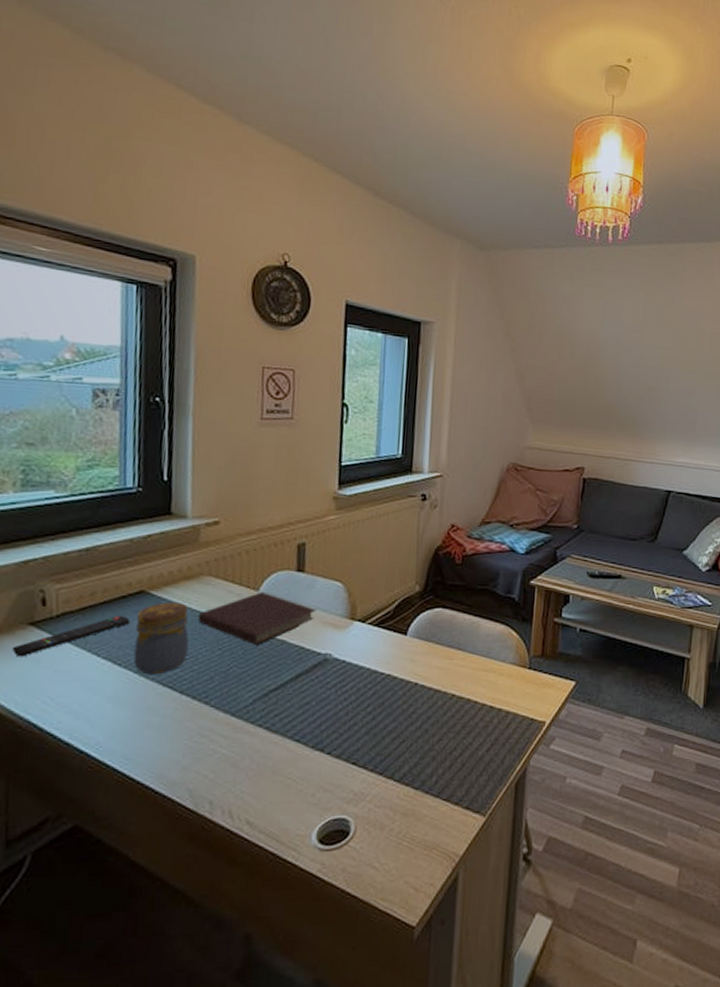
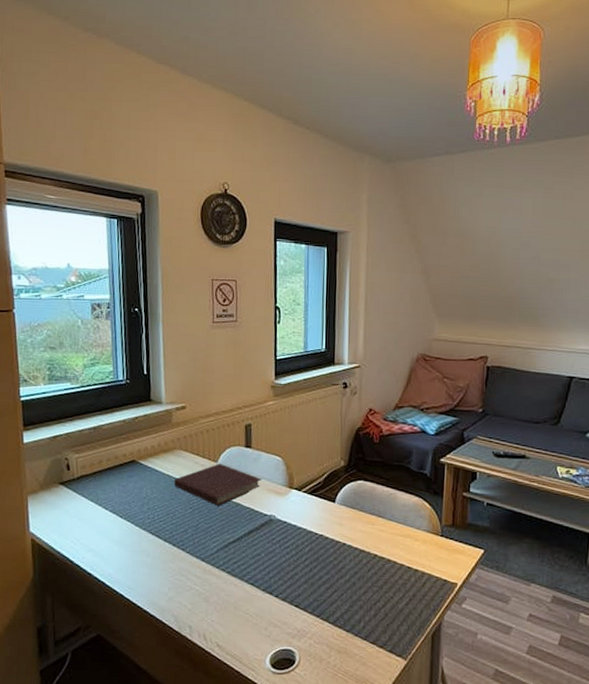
remote control: present [12,616,131,657] -> none [50,479,127,508]
jar: present [133,601,189,675] -> none [130,469,168,526]

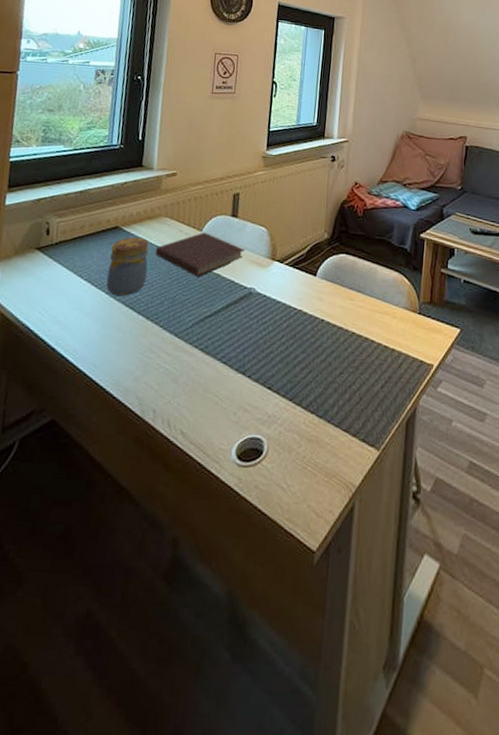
jar: none [130,469,168,526] -> present [106,236,149,296]

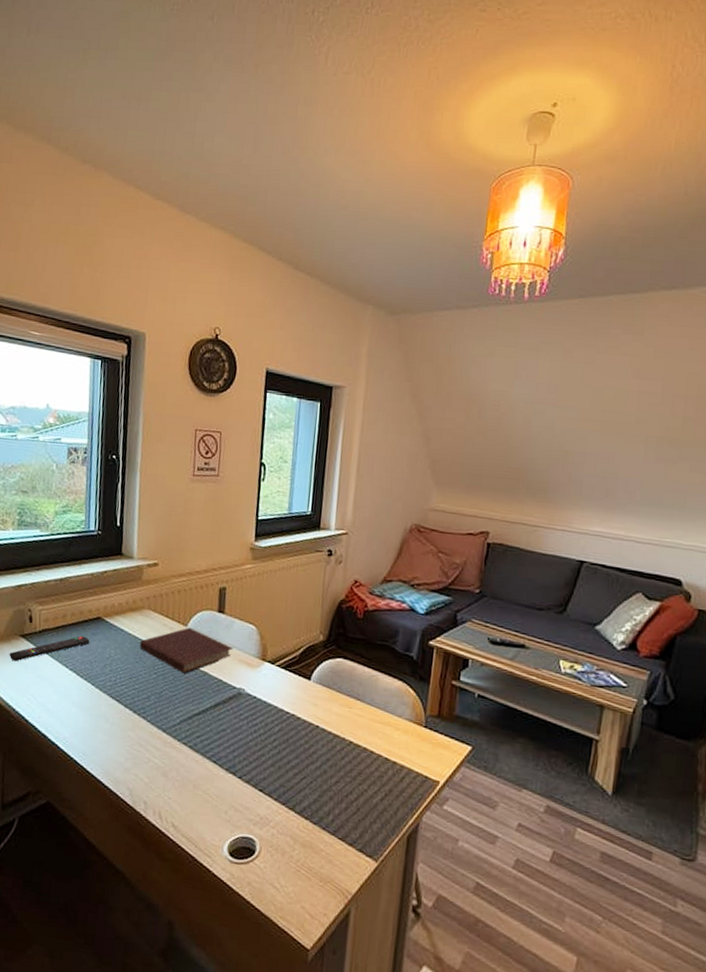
remote control: none [22,246,107,275] -> present [9,636,90,662]
jar: present [106,236,149,296] -> none [91,628,133,688]

